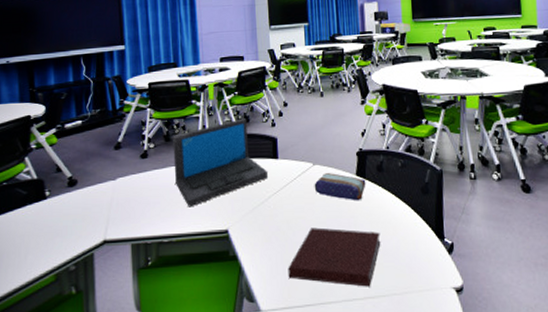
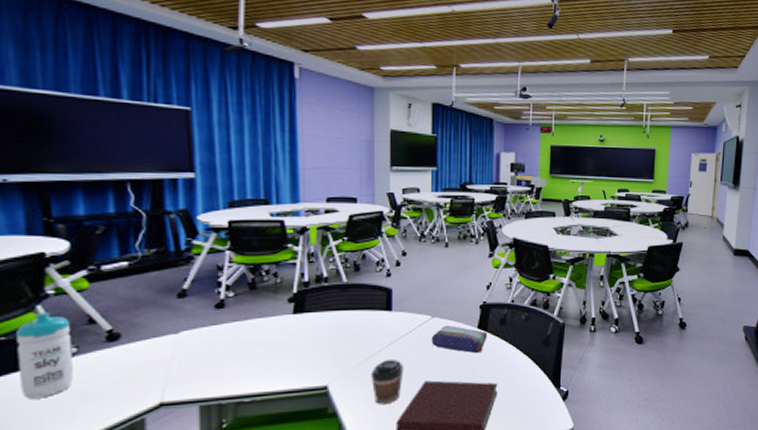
water bottle: none [13,163,48,233] -> present [16,312,75,399]
laptop: present [173,118,268,207] -> none [260,267,378,363]
coffee cup: none [263,205,292,251] -> present [370,359,404,405]

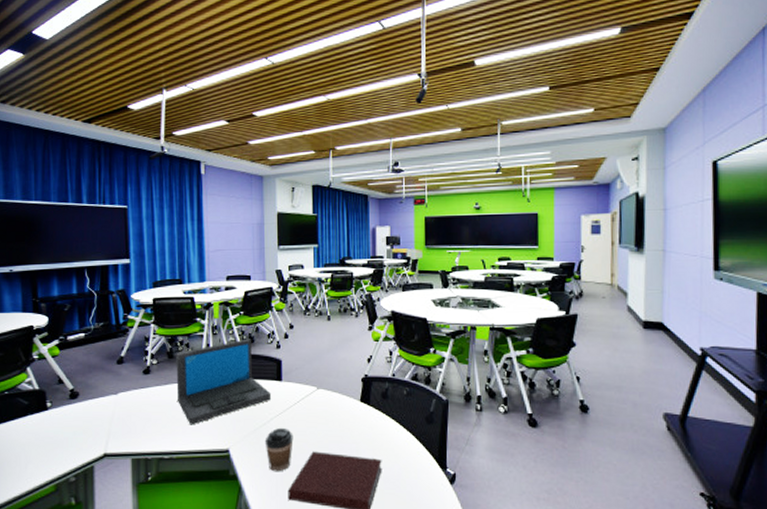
water bottle: present [16,312,75,399] -> none [15,373,49,443]
laptop: none [260,267,378,363] -> present [176,339,270,425]
pencil case: present [431,326,488,354] -> none [317,398,370,427]

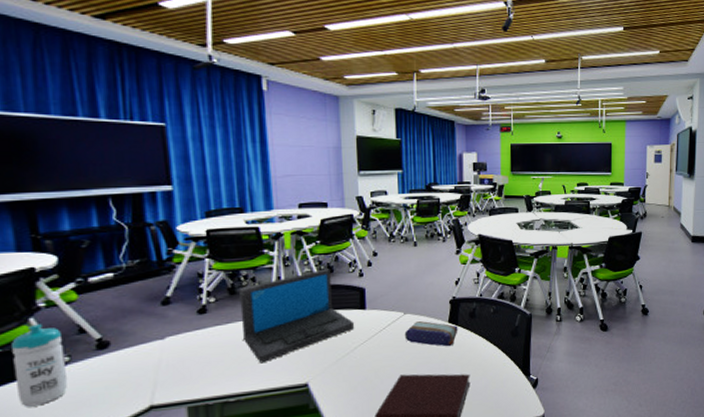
water bottle: none [15,373,49,443] -> present [11,324,69,407]
coffee cup: present [264,427,294,472] -> none [348,355,380,400]
pencil case: none [317,398,370,427] -> present [404,321,458,347]

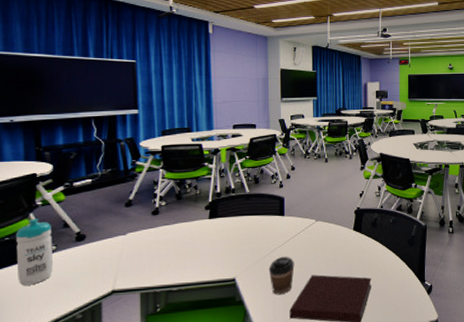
laptop: present [239,269,354,364] -> none [184,180,274,259]
coffee cup: none [348,355,380,400] -> present [268,256,295,295]
pencil case: present [404,321,458,347] -> none [316,228,362,252]

